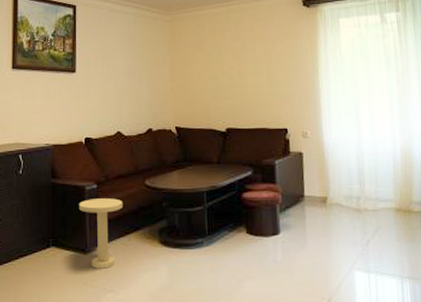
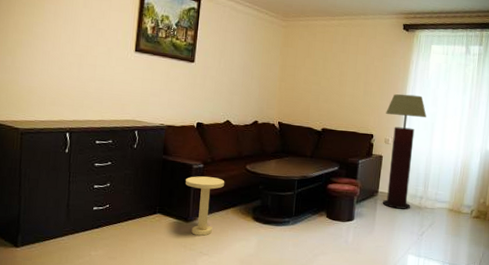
floor lamp: none [298,77,347,215] -> present [382,94,427,209]

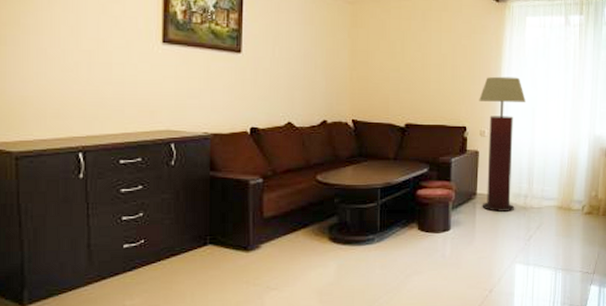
side table: present [185,176,225,236] -> none [242,194,292,267]

